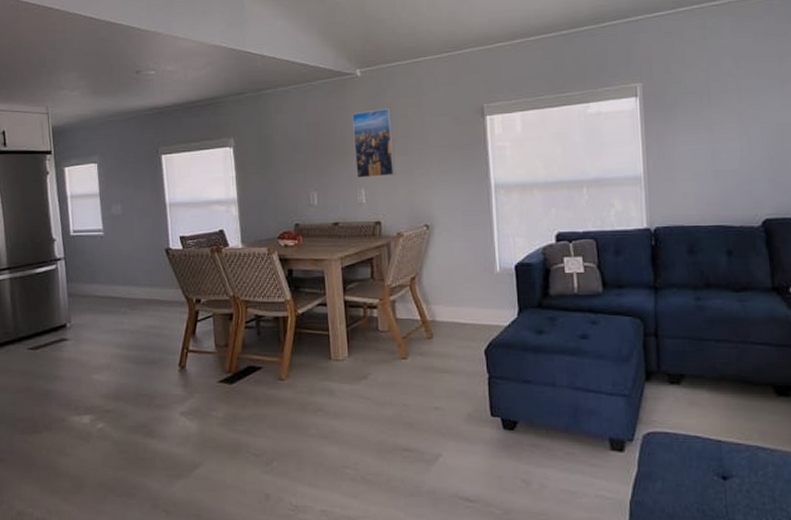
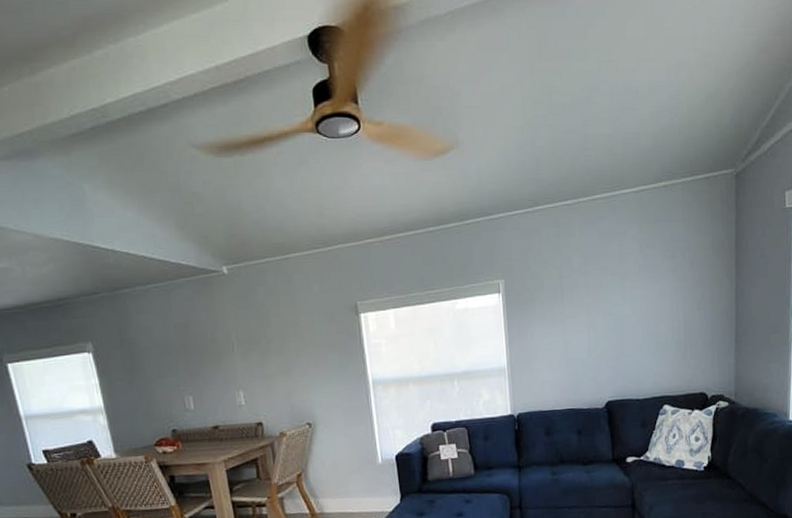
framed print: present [352,108,396,178] -> none [222,308,274,380]

